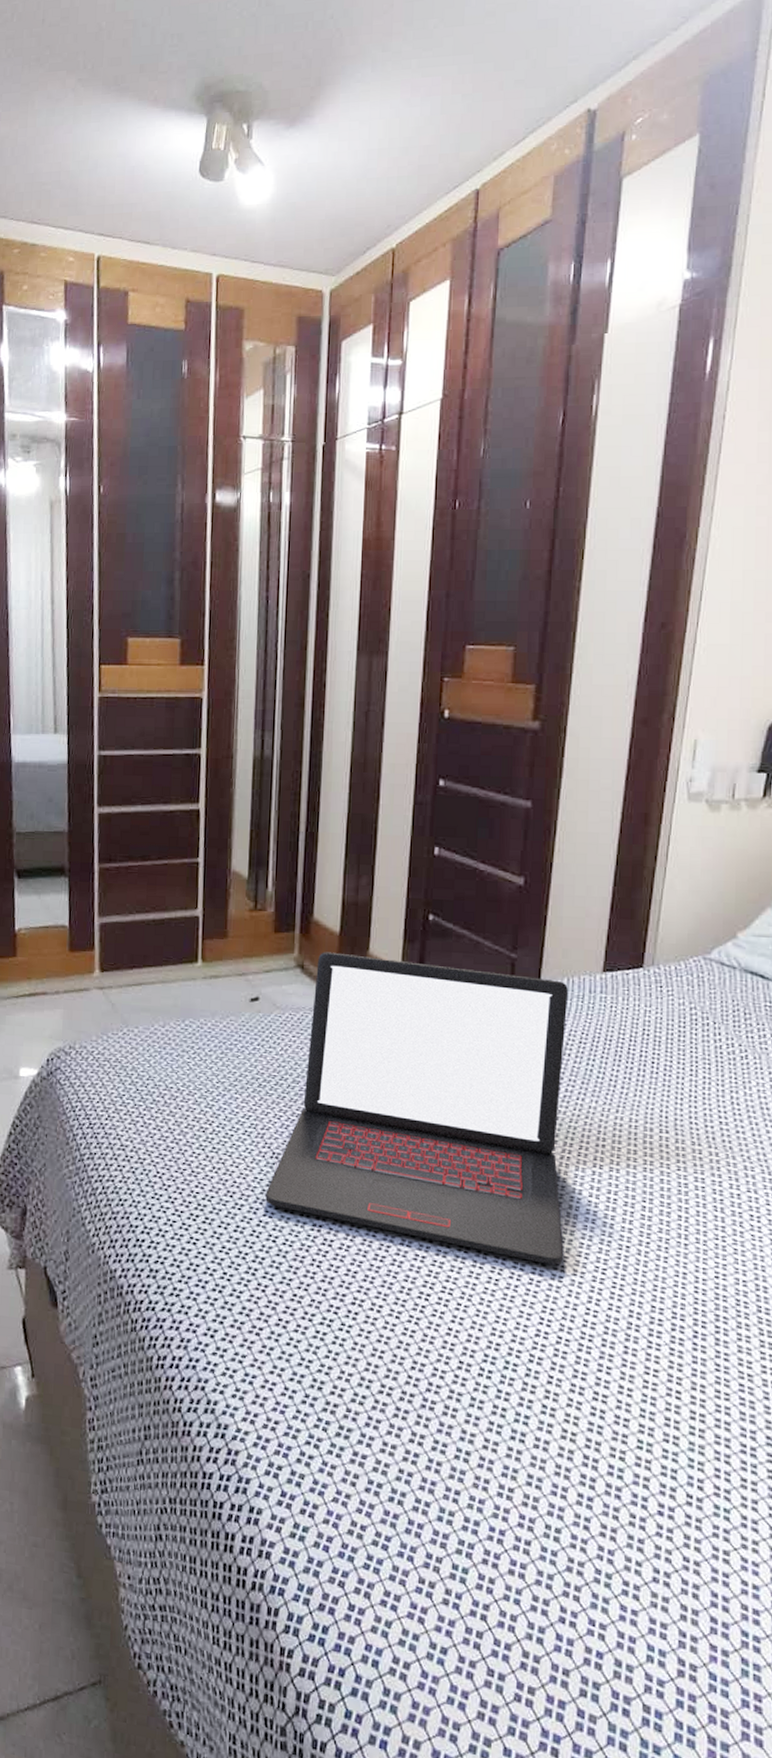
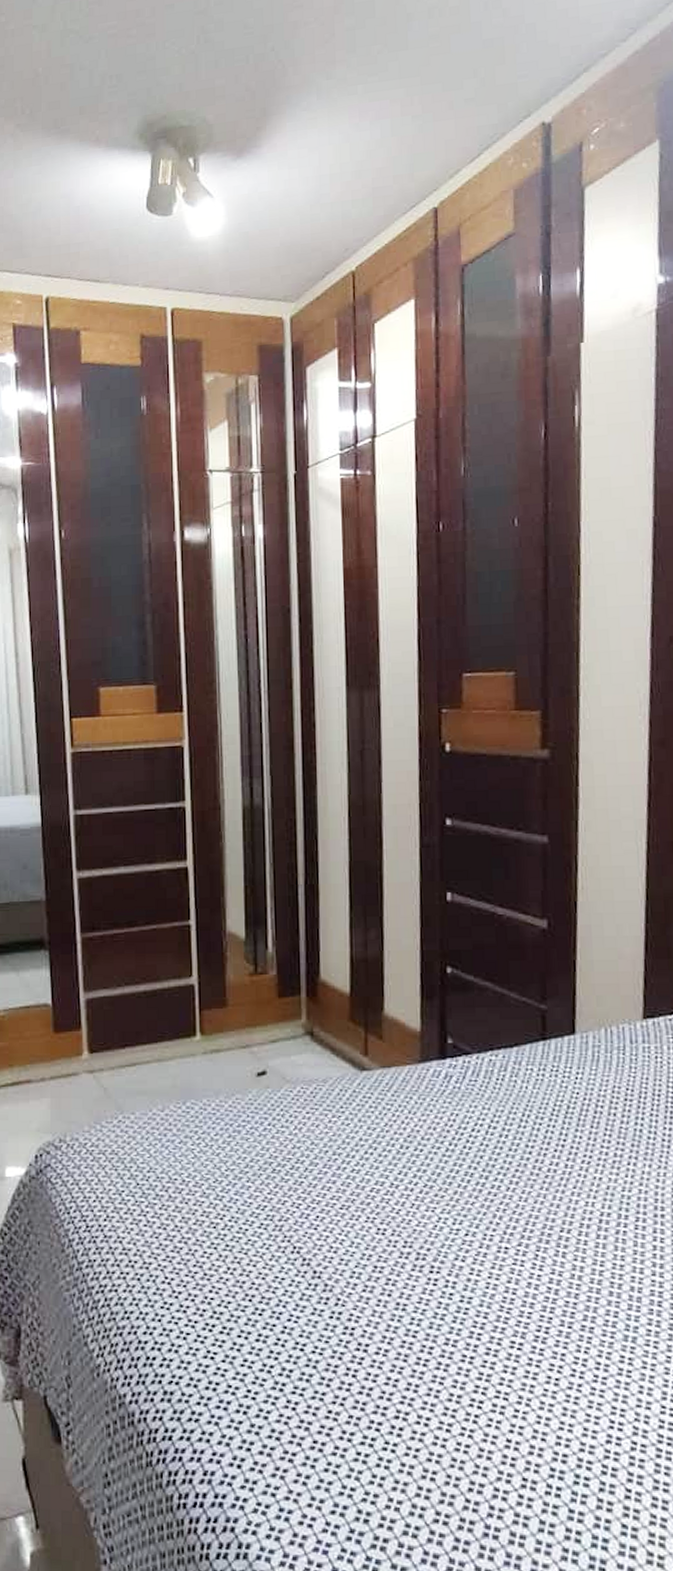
laptop: present [265,952,569,1265] -> none [289,1015,630,1358]

